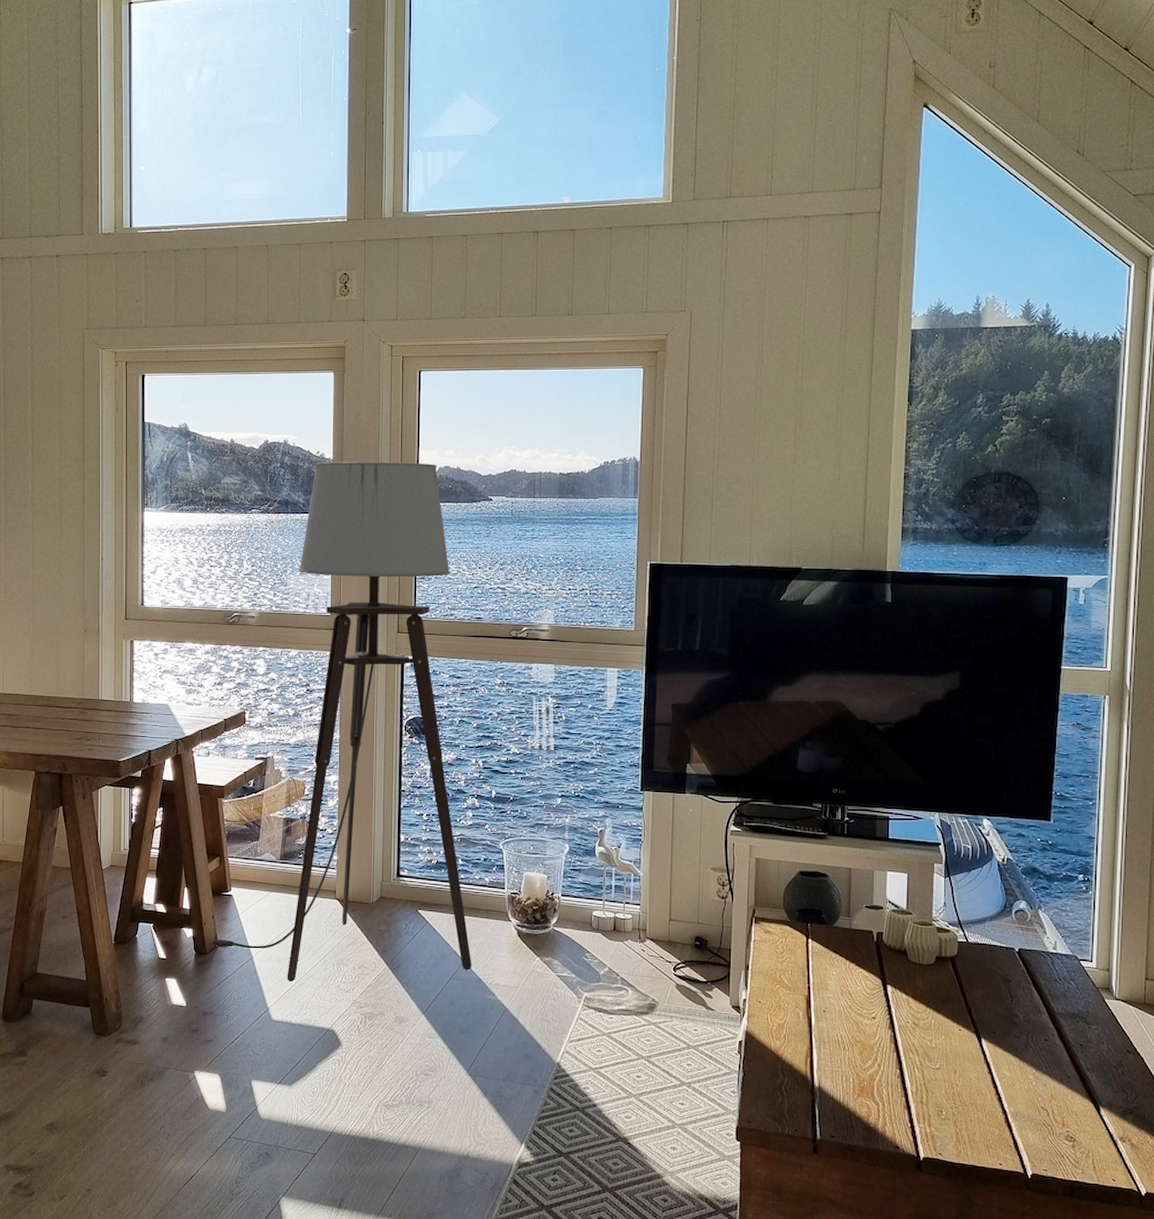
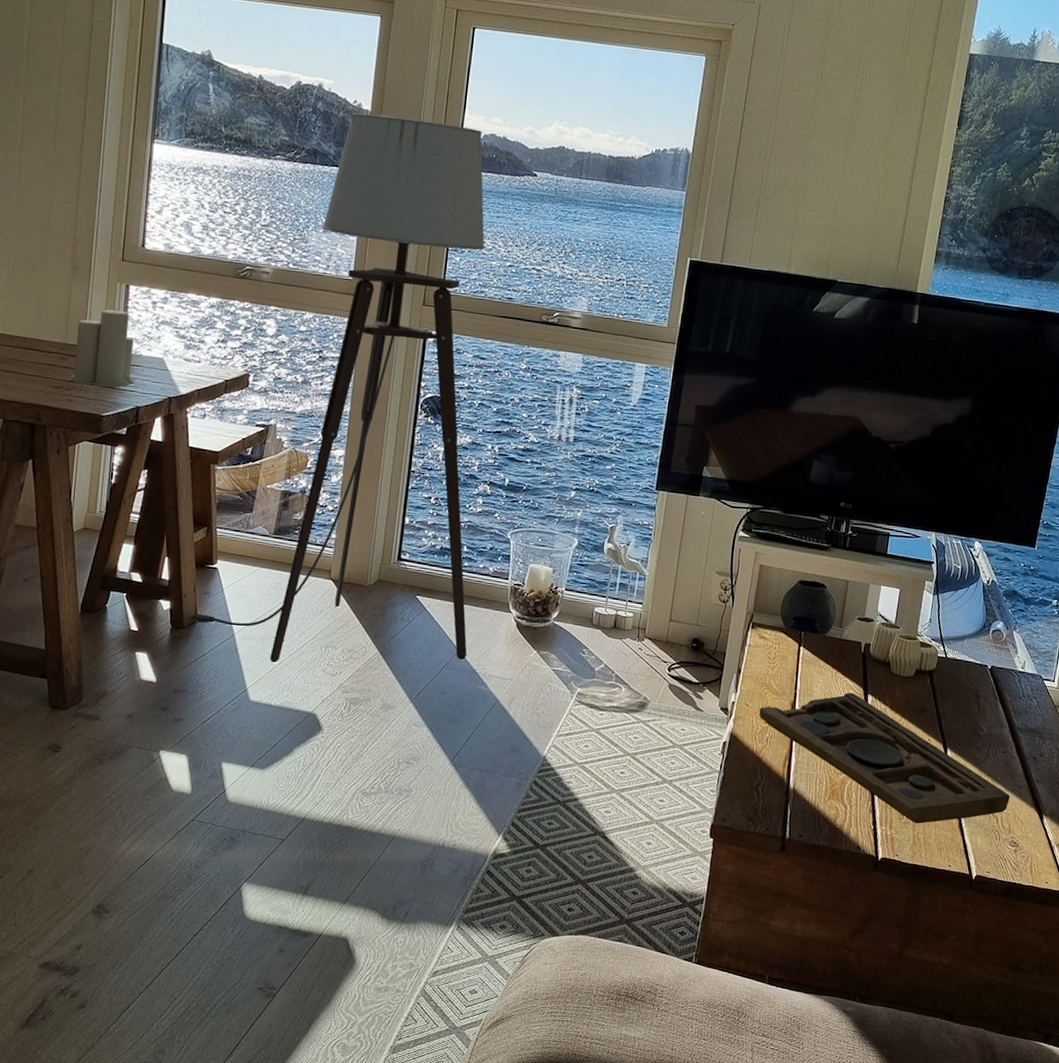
candle: none [89,662,145,735] -> present [70,308,135,388]
decorative tray: none [773,984,1059,1120] -> present [759,692,1010,824]

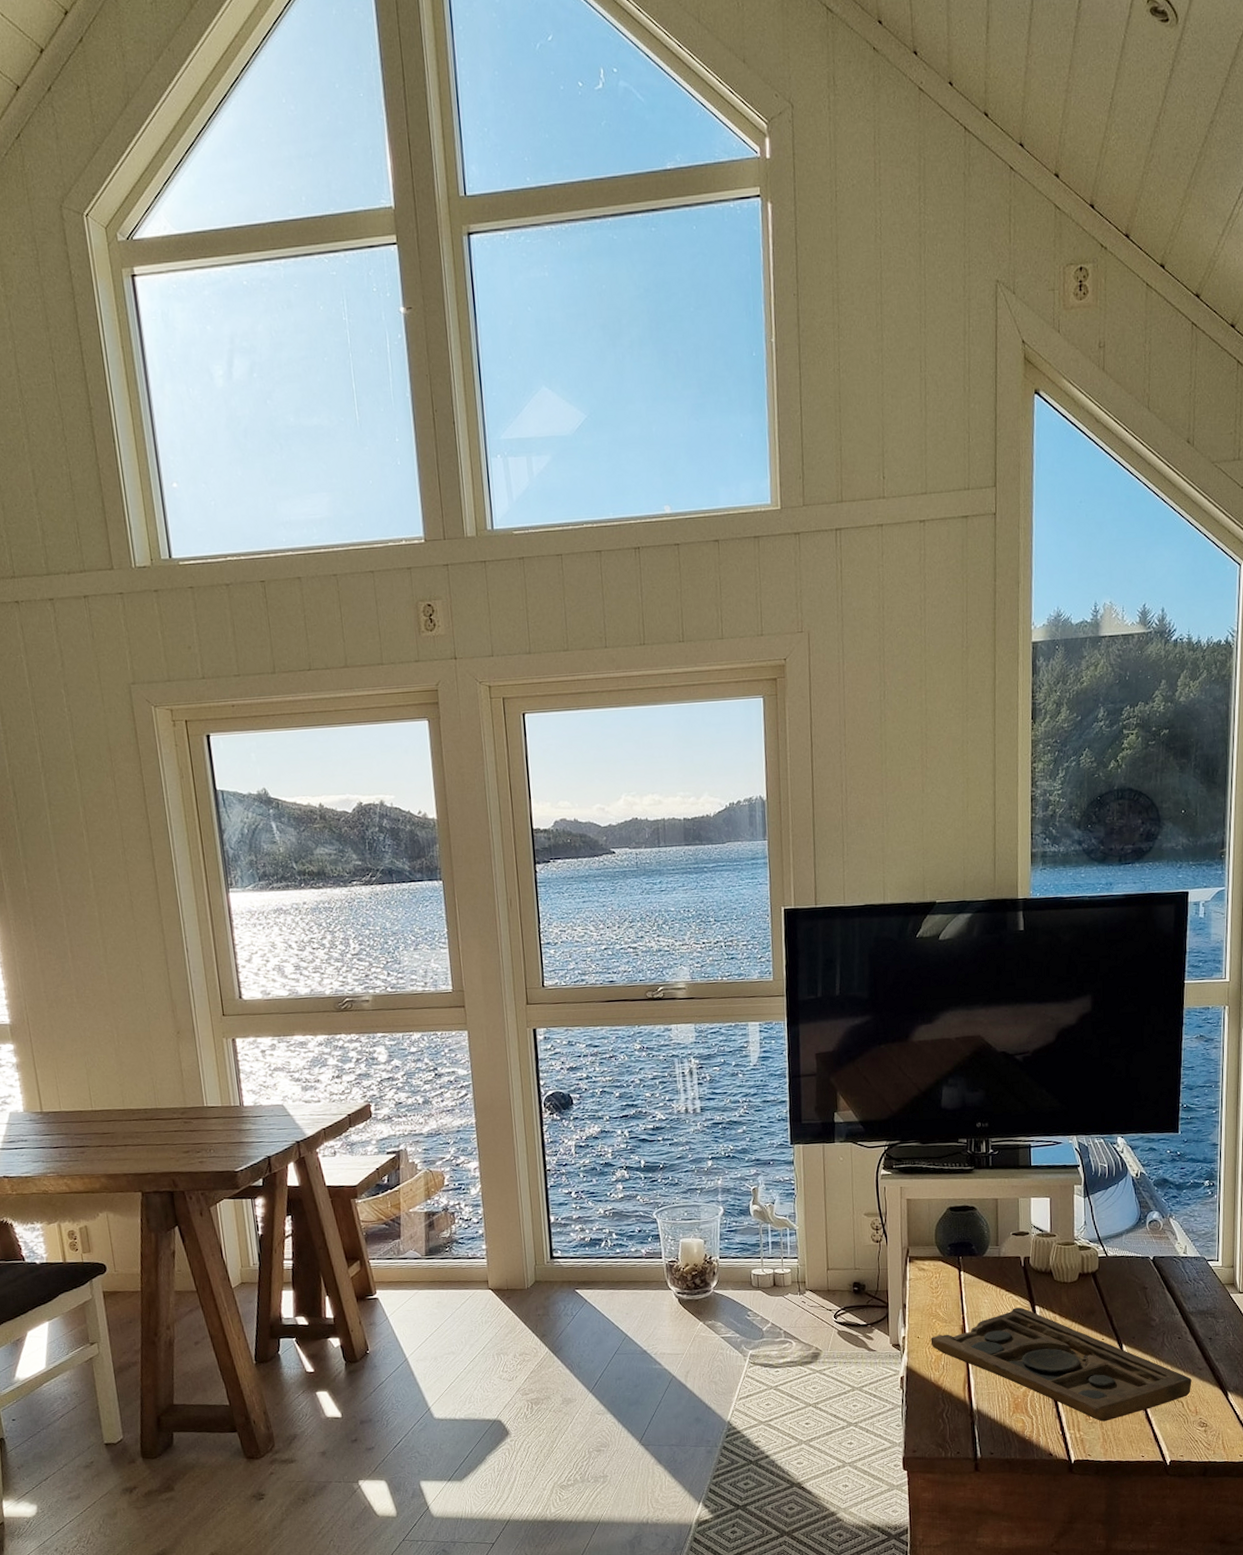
candle: present [70,308,135,388] -> none [193,1063,261,1145]
floor lamp: present [186,113,485,663] -> none [358,817,636,1379]

